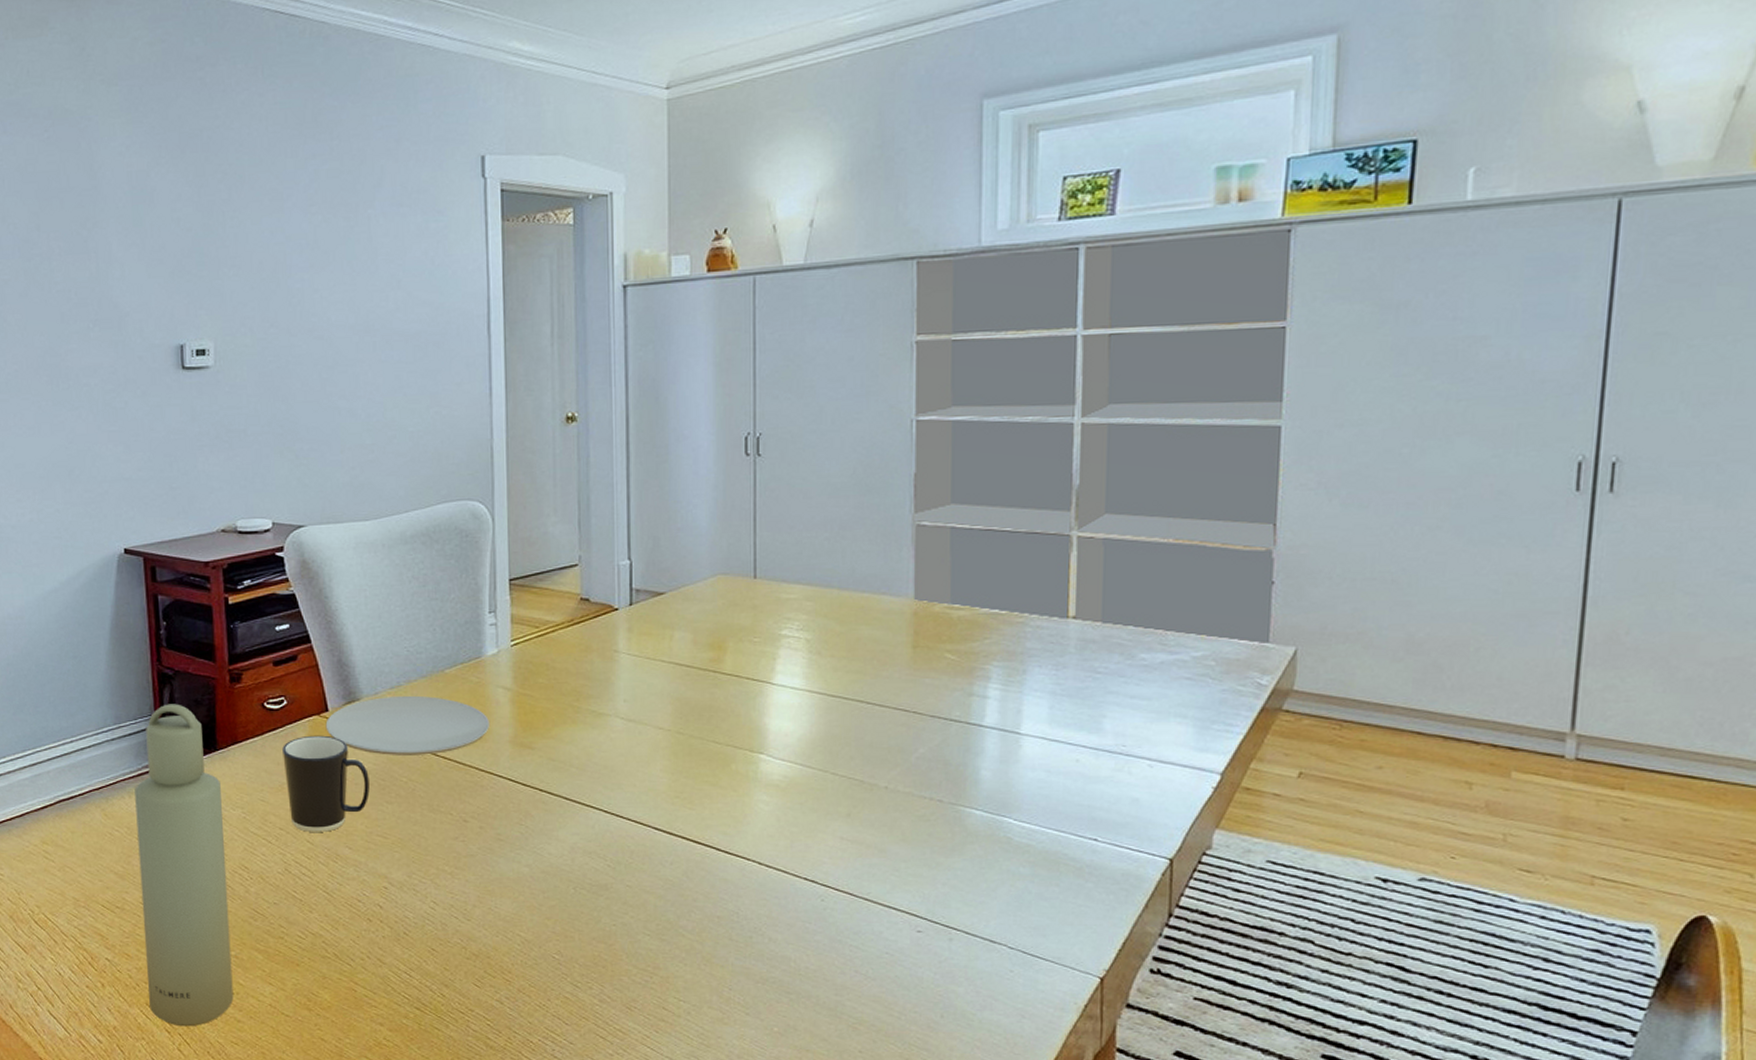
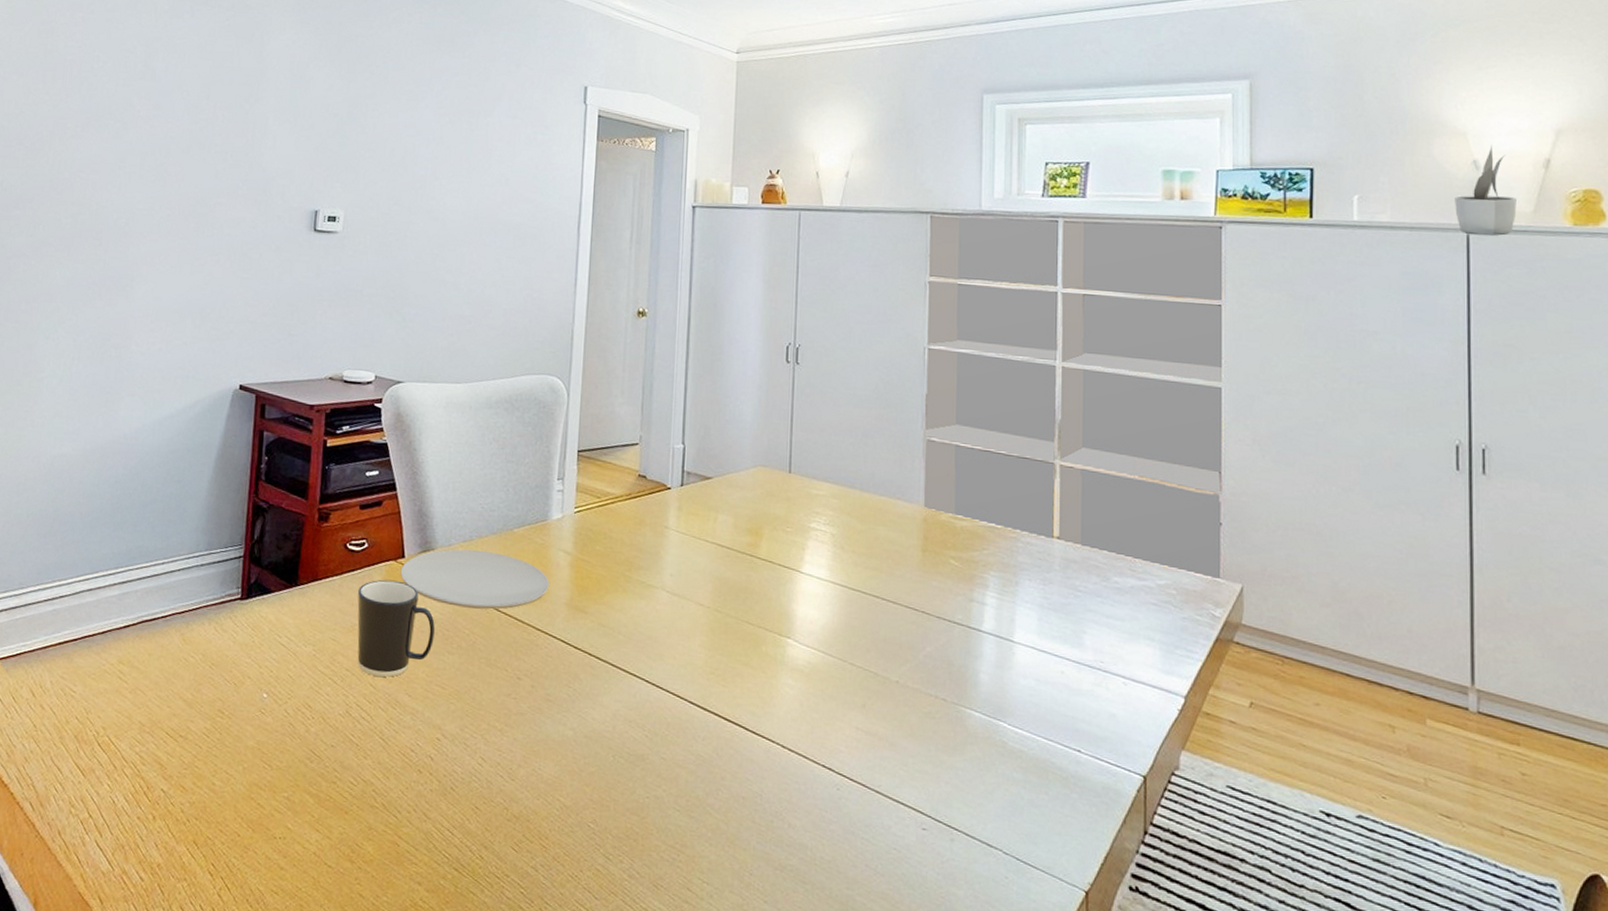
bottle: present [134,704,234,1027] -> none [197,535,297,871]
potted plant: none [1605,78,1692,200] -> present [1454,145,1517,236]

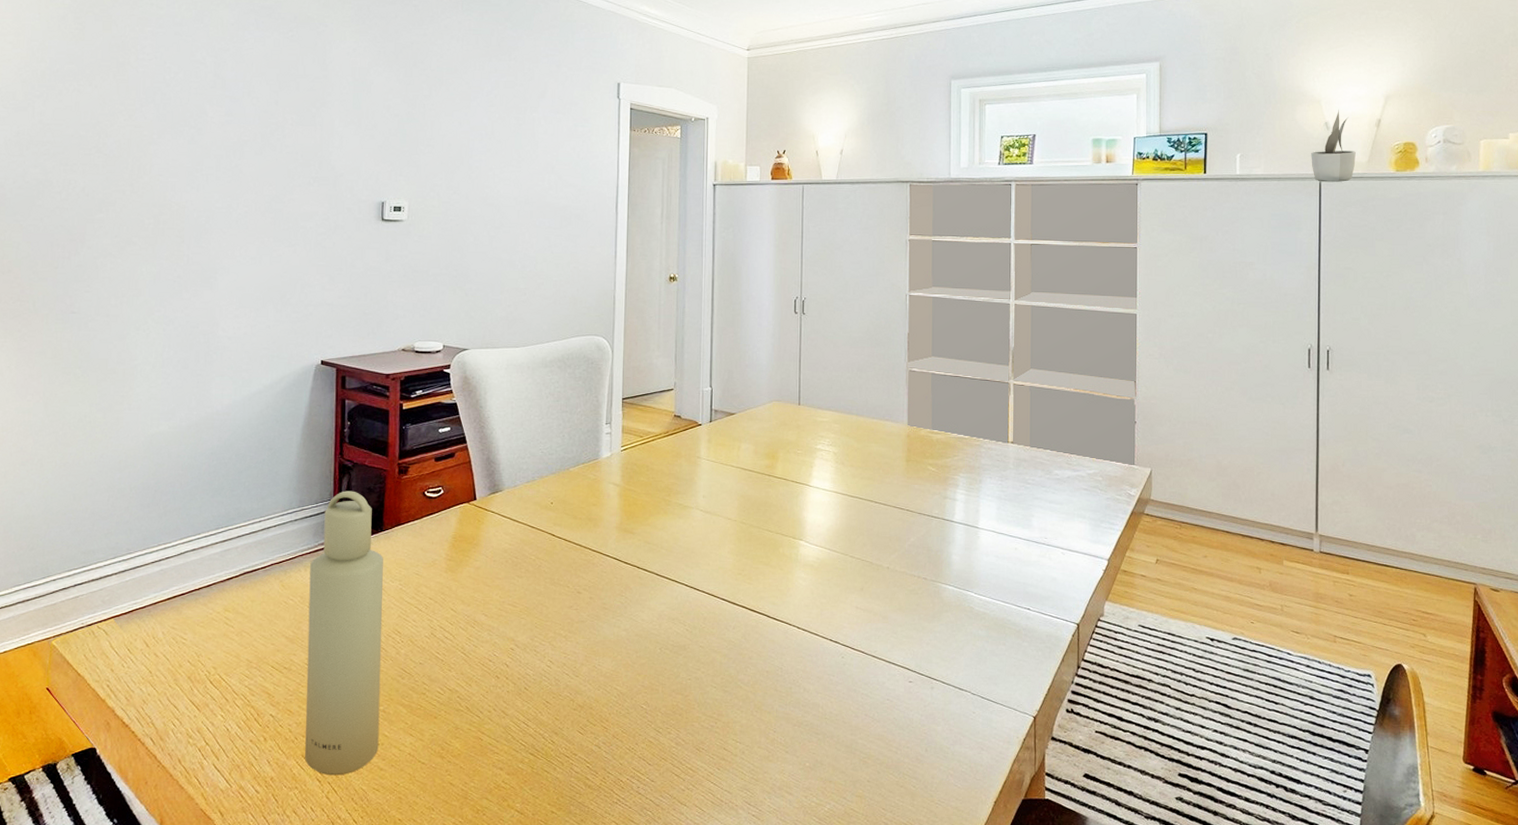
bottle: none [197,535,297,871] -> present [305,490,383,776]
mug: present [357,579,436,677] -> none [437,519,506,601]
plate: present [400,549,550,610] -> none [473,488,603,538]

